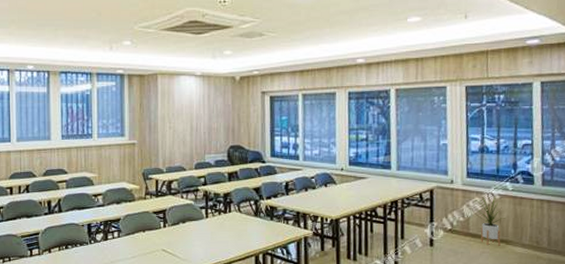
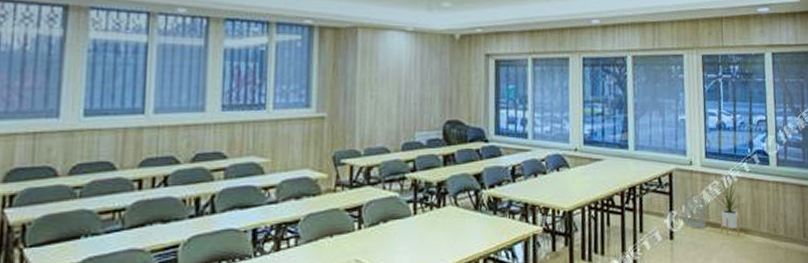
wastebasket: none [443,211,467,238] -> present [683,197,707,228]

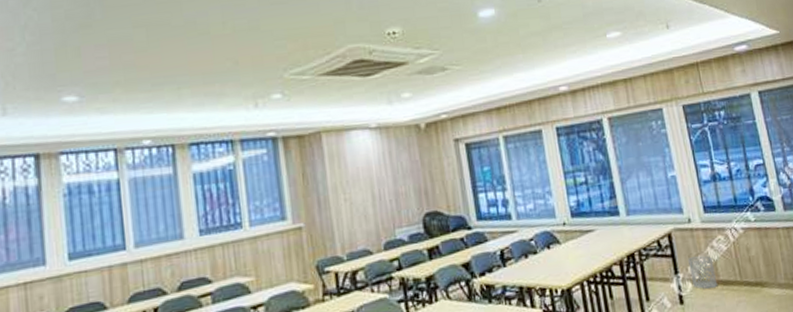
house plant: present [713,178,744,236] -> none [718,230,756,292]

